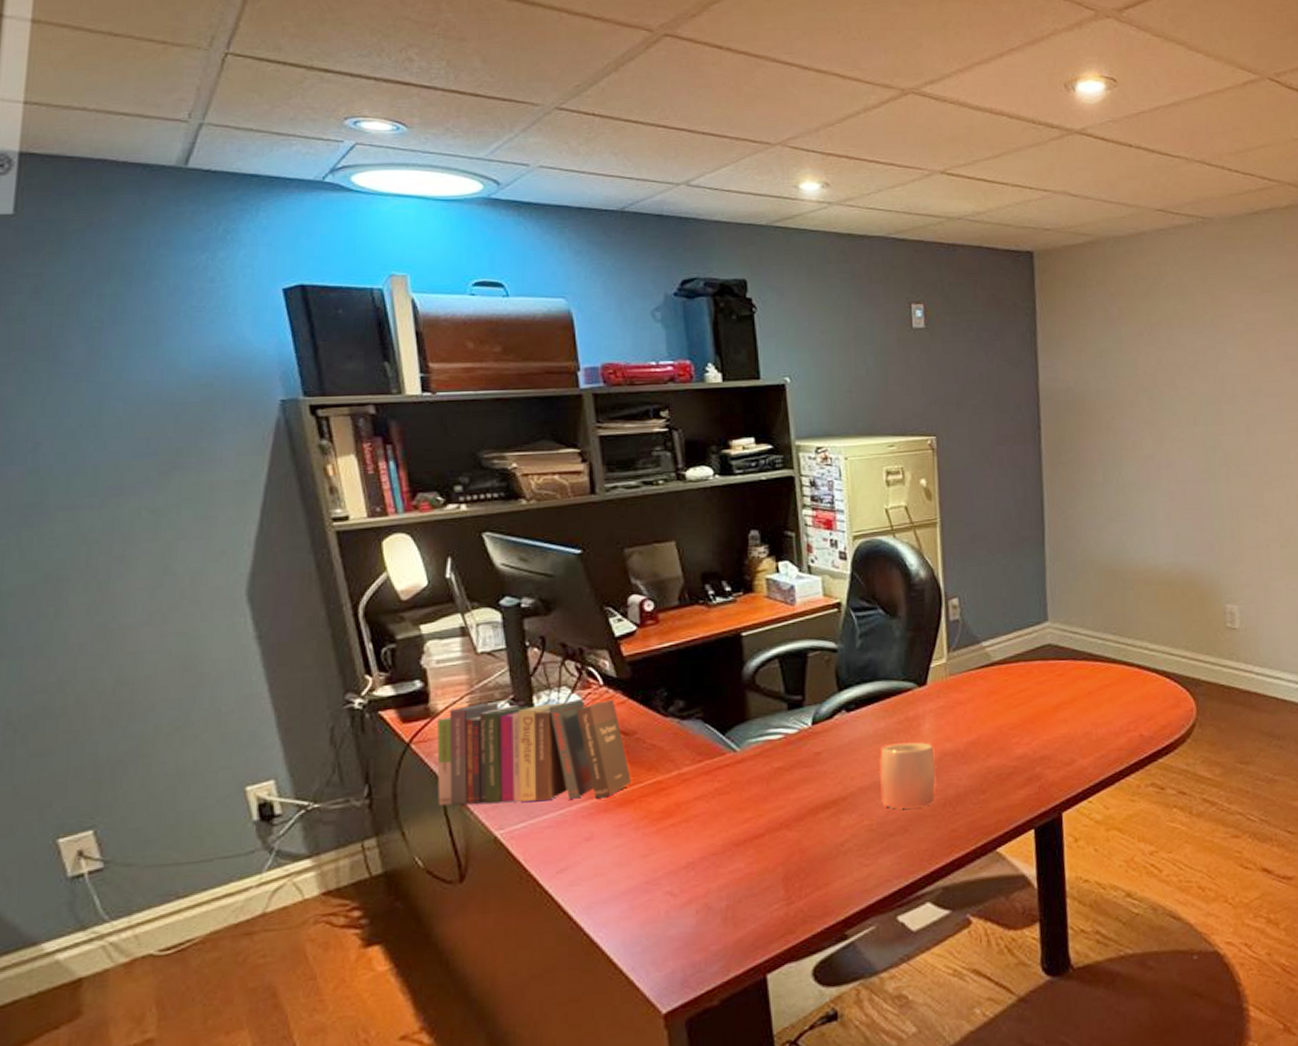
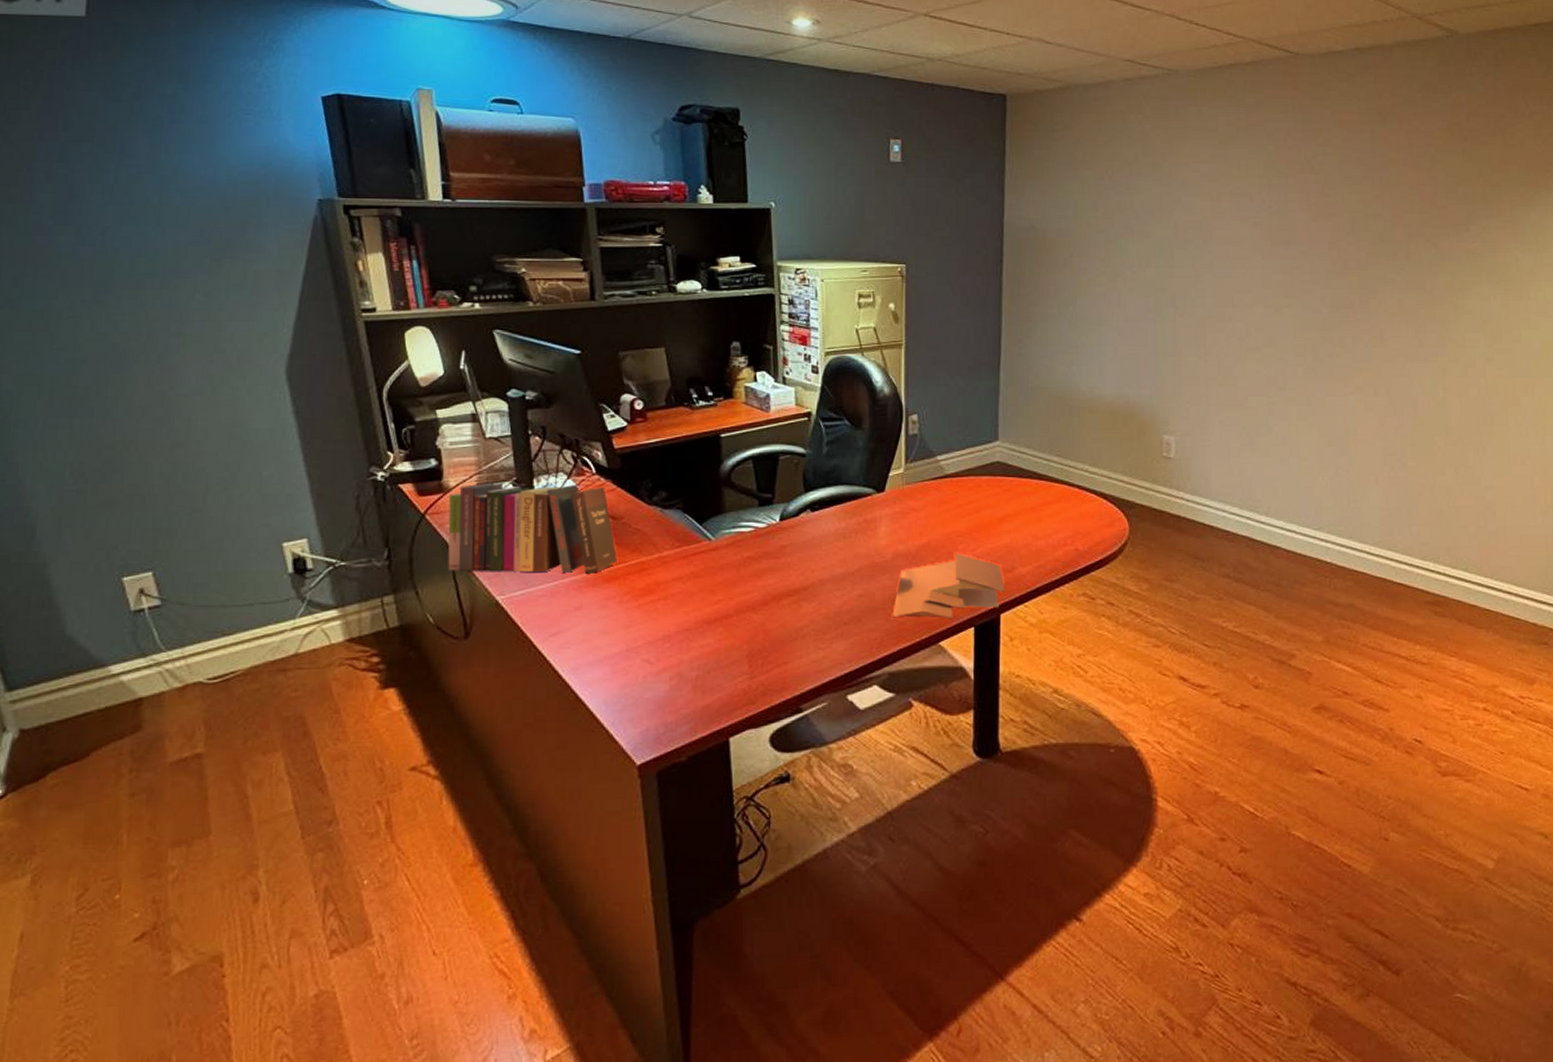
mug: present [880,742,936,809] -> none [838,542,888,601]
papers: none [943,748,1066,825] -> present [893,553,1005,620]

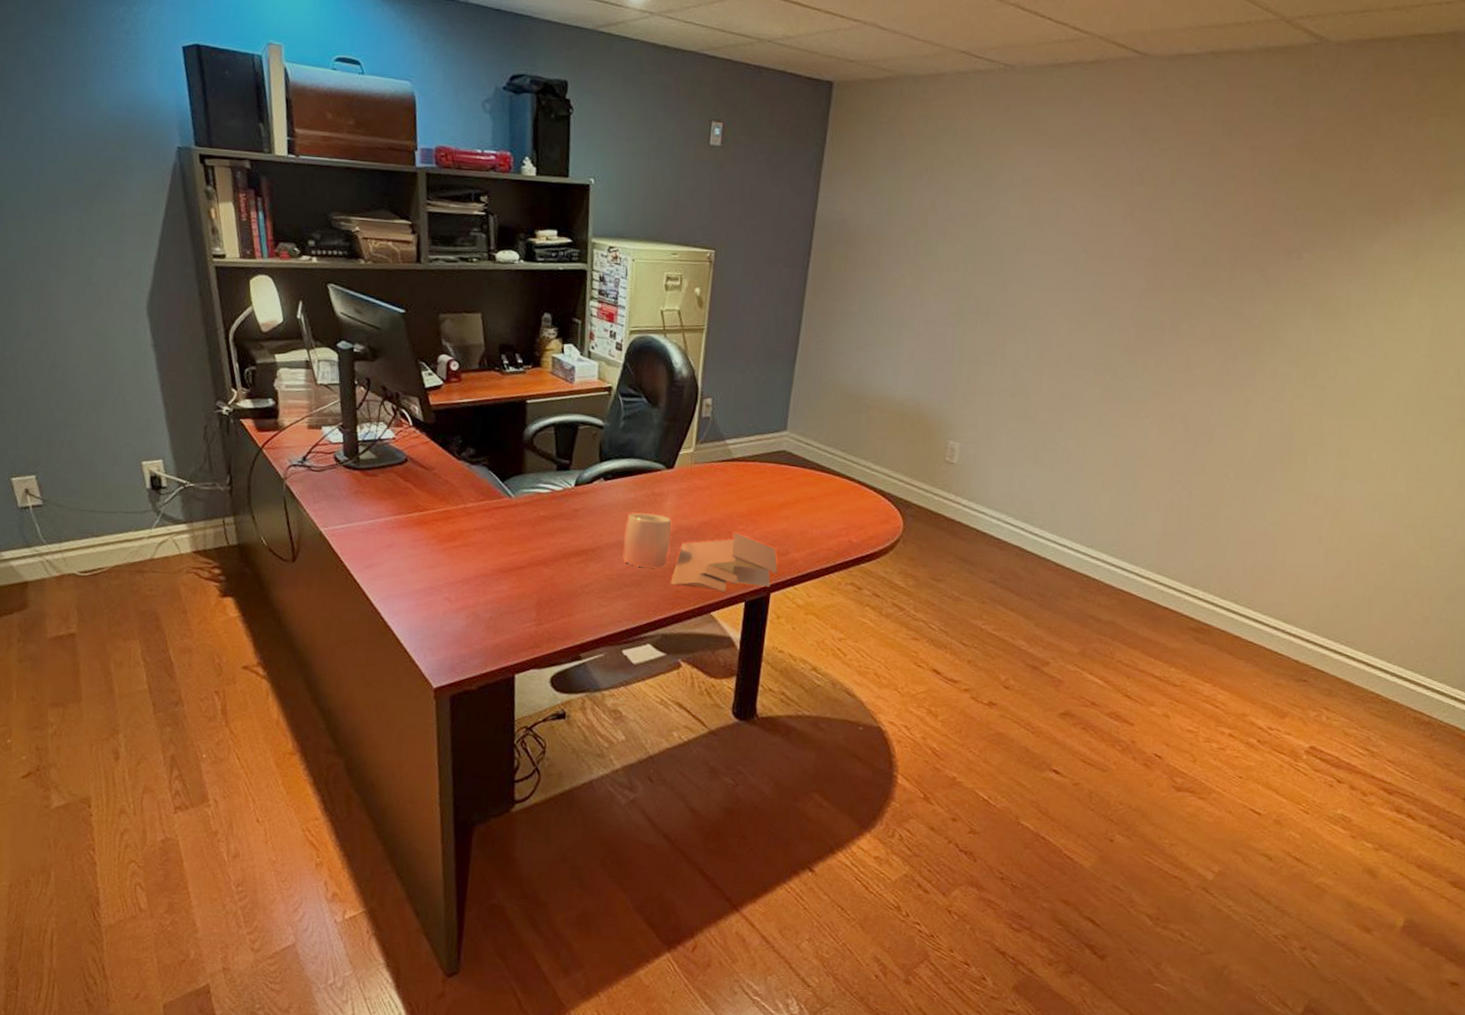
books: present [448,483,617,574] -> none [280,425,427,517]
mug: none [838,542,888,601] -> present [623,513,672,568]

